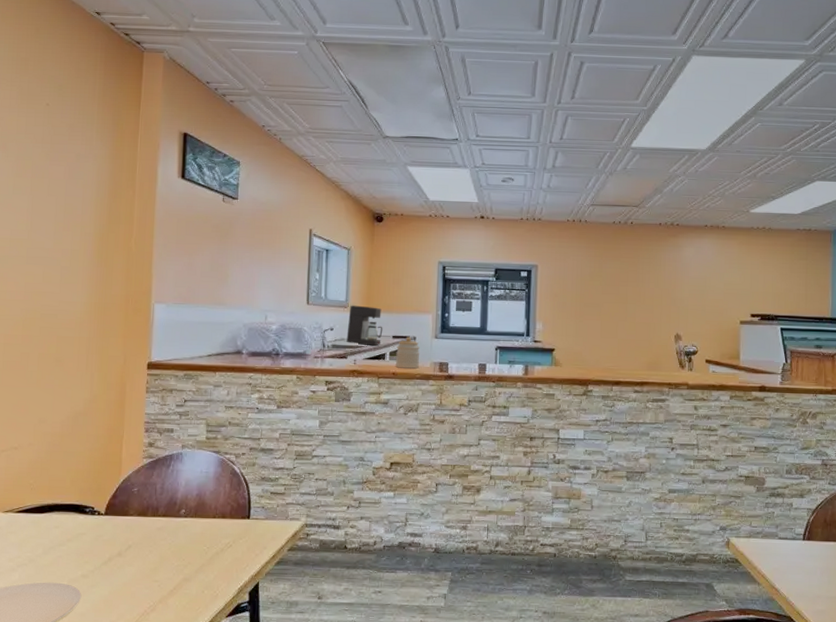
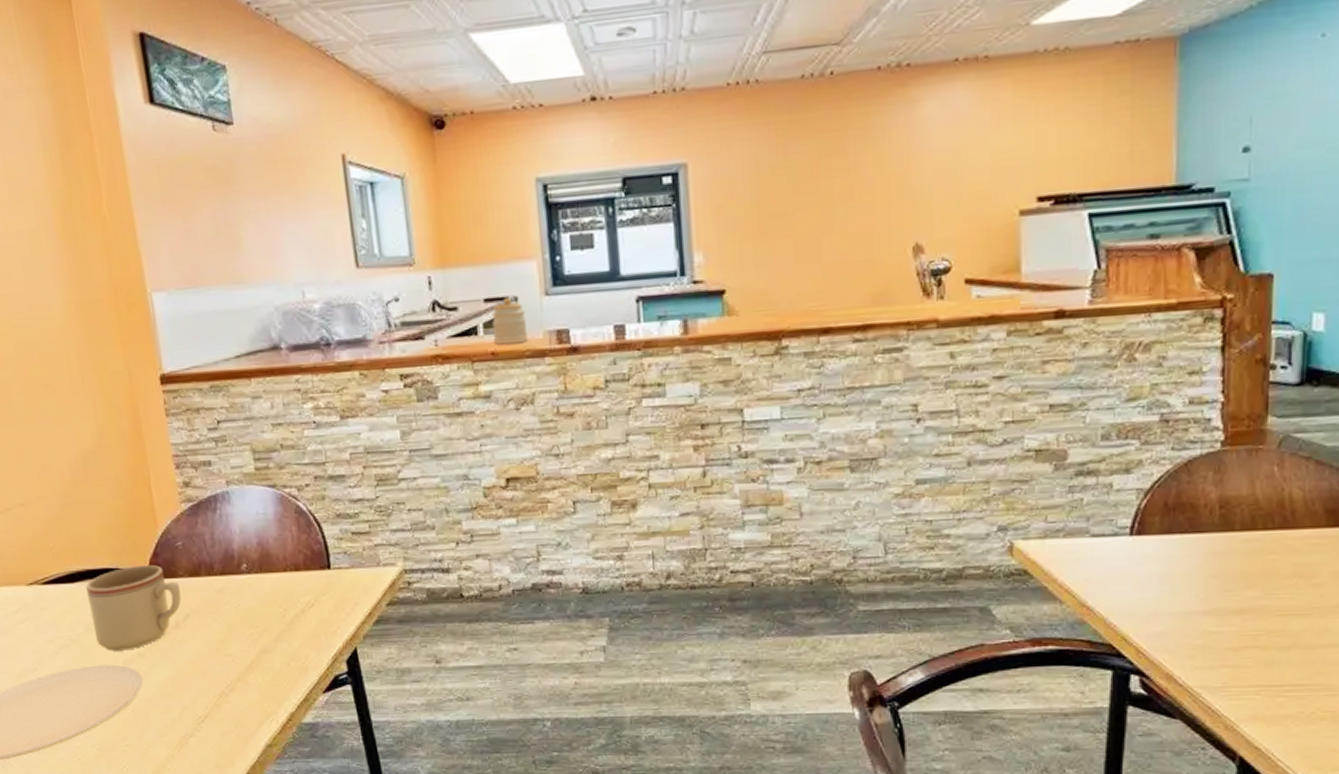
mug: none [50,503,128,572] -> present [86,564,182,651]
coffee maker: present [346,305,383,346] -> none [417,259,469,318]

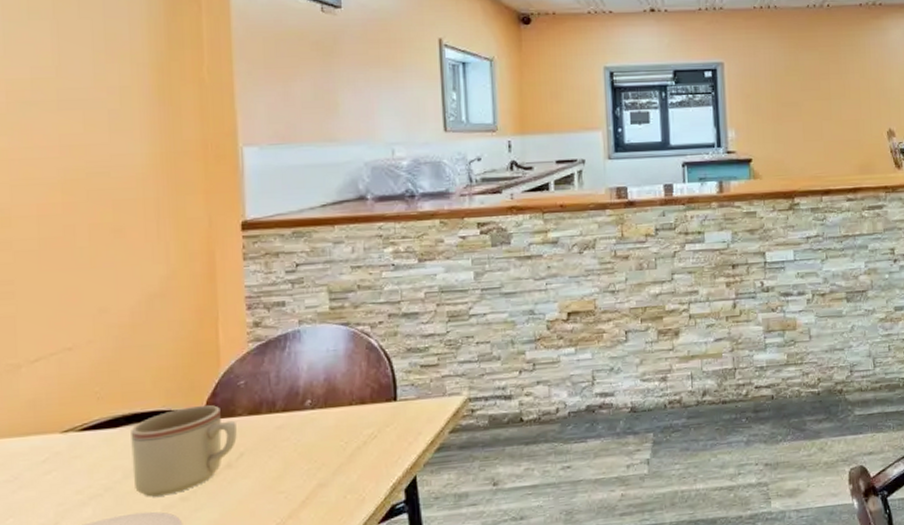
jar: present [491,297,529,345] -> none [562,160,593,199]

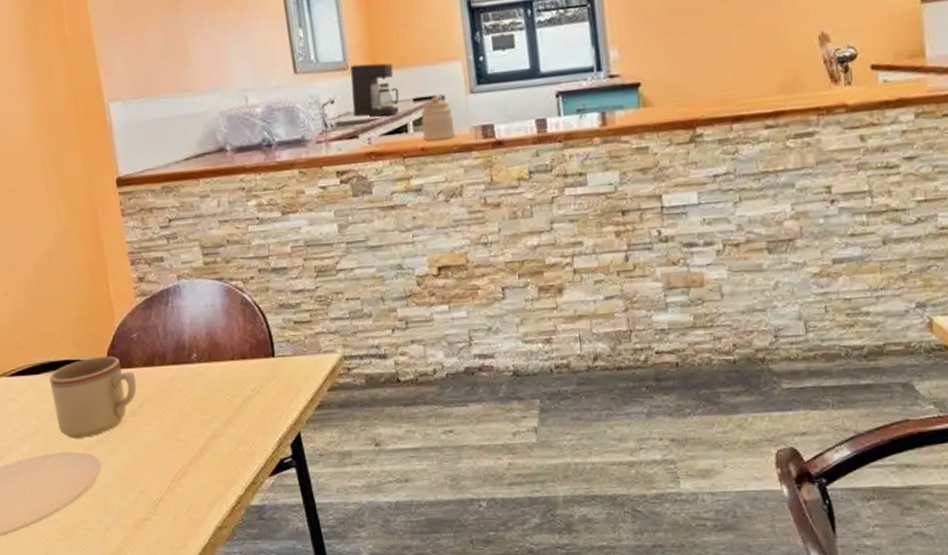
coffee maker: none [498,127,543,176] -> present [350,63,400,117]
jar: none [562,160,593,199] -> present [420,96,456,141]

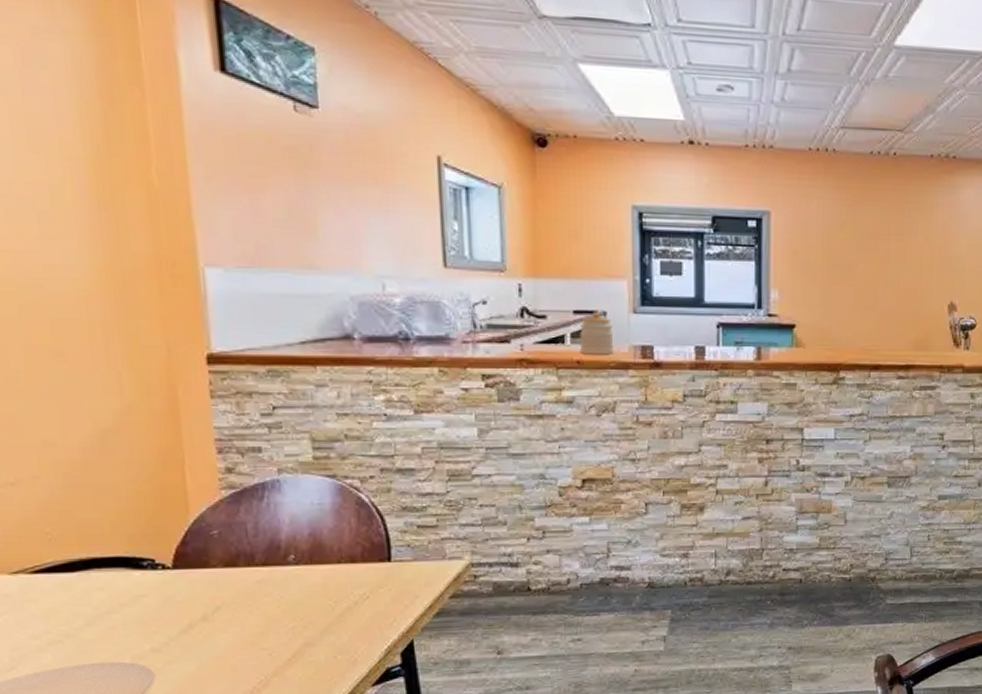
mug: present [49,355,137,439] -> none [90,553,212,647]
coffee maker: present [350,63,400,117] -> none [507,268,559,325]

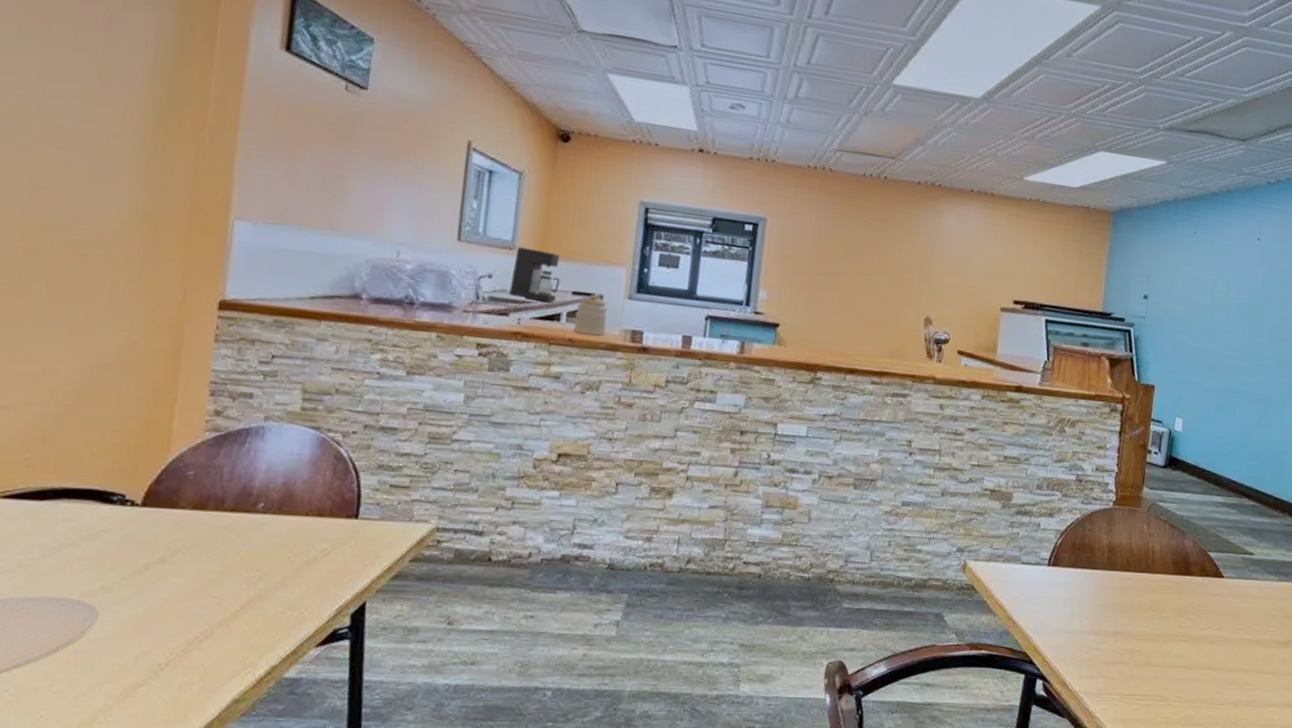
coffee maker: none [507,268,559,325] -> present [509,247,560,303]

